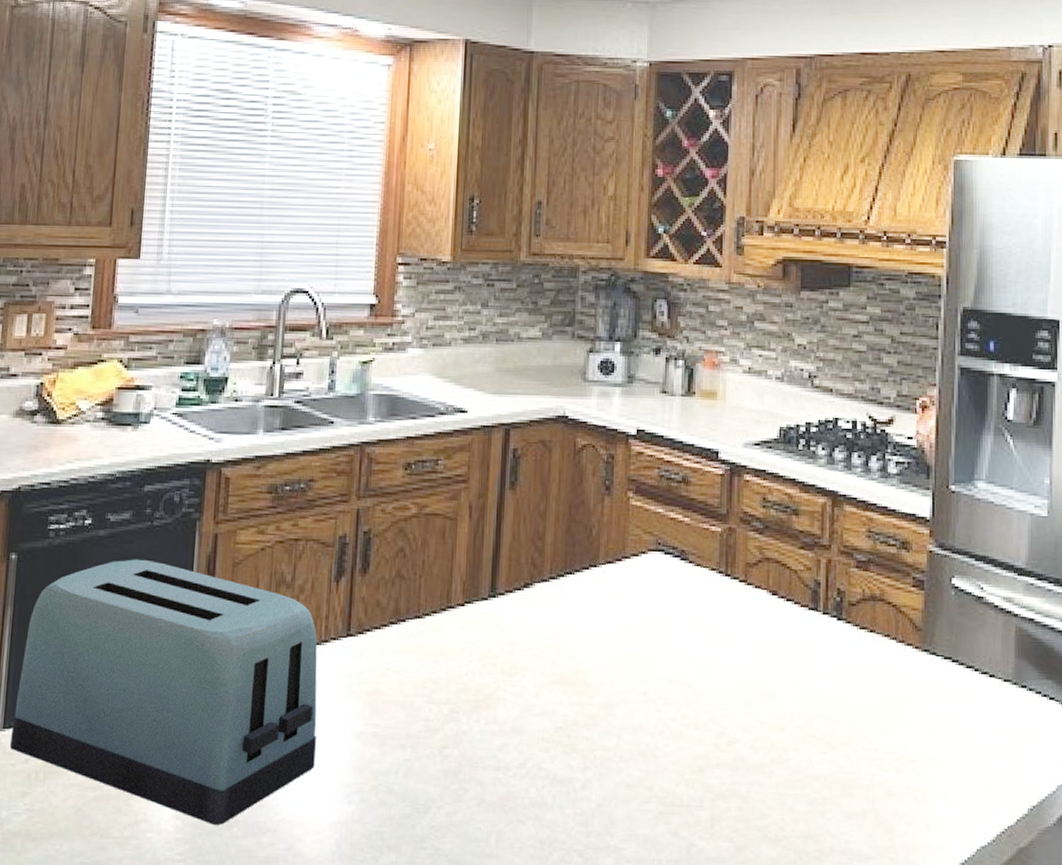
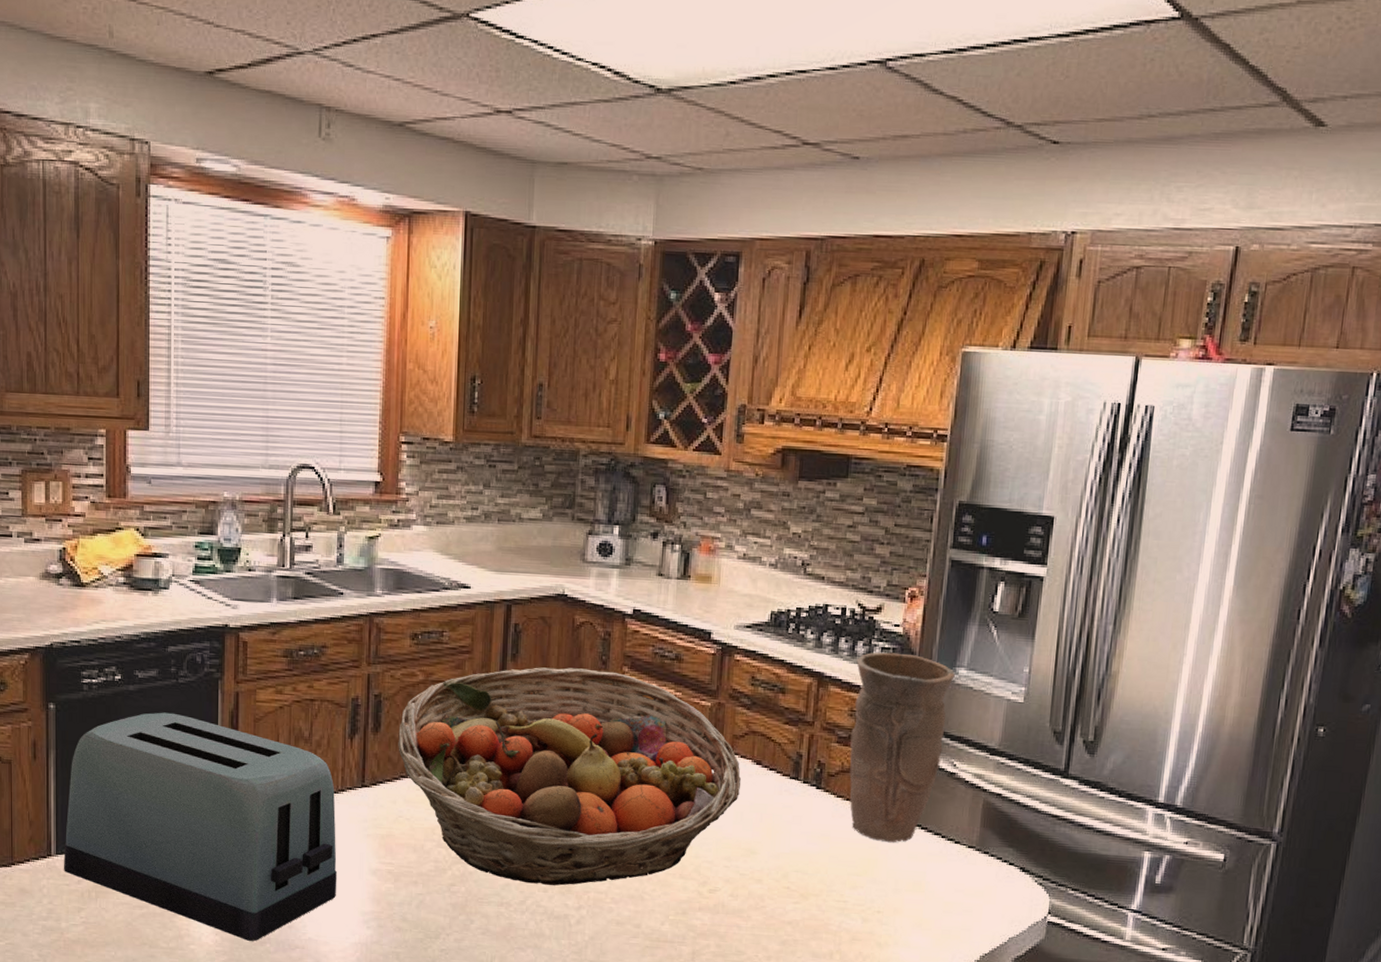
fruit basket: none [387,495,756,744] -> present [398,667,741,886]
vase: none [870,467,974,679] -> present [849,652,955,843]

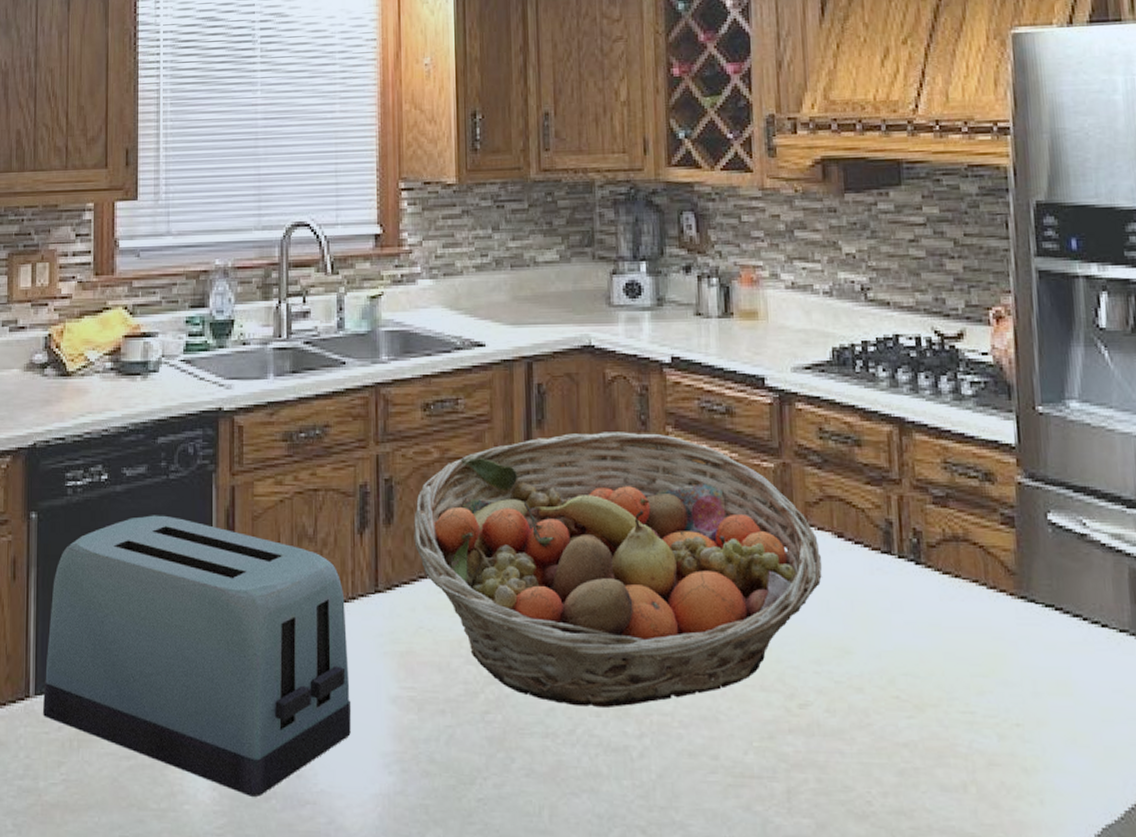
vase: present [849,652,955,843] -> none [942,387,1066,631]

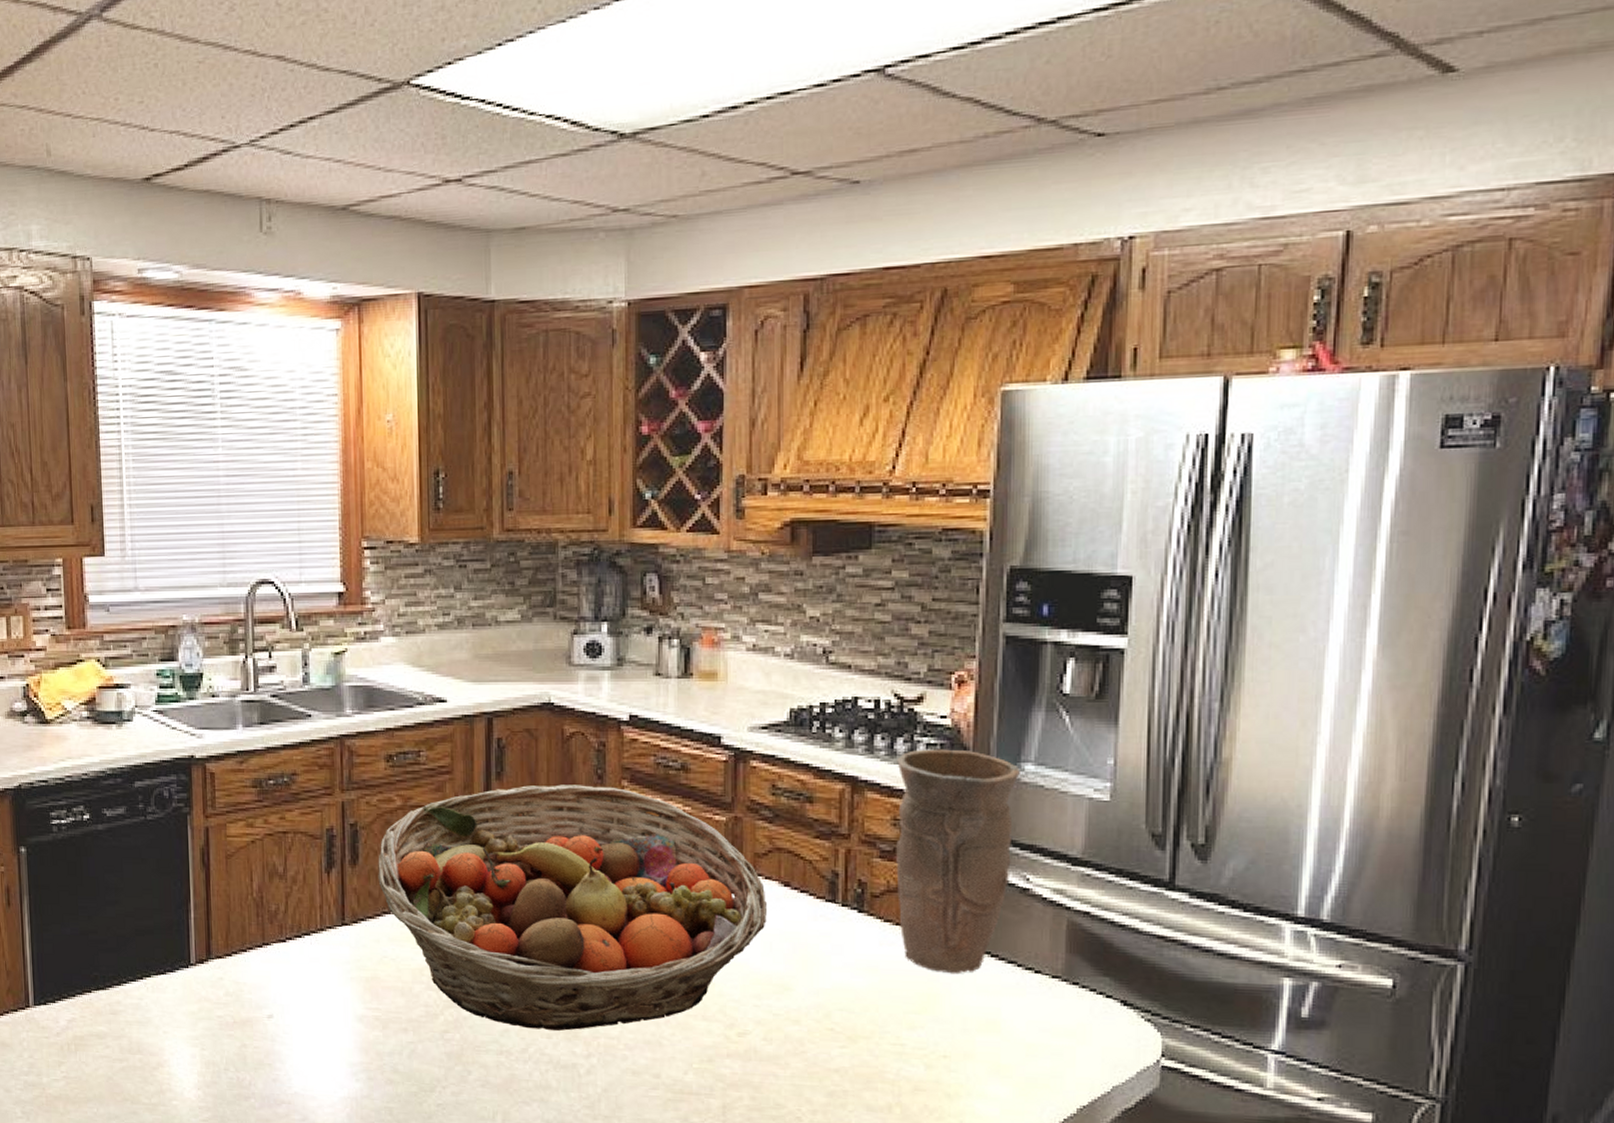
toaster: present [43,515,351,797] -> none [41,852,321,1096]
vase: none [942,387,1066,631] -> present [896,749,1020,974]

